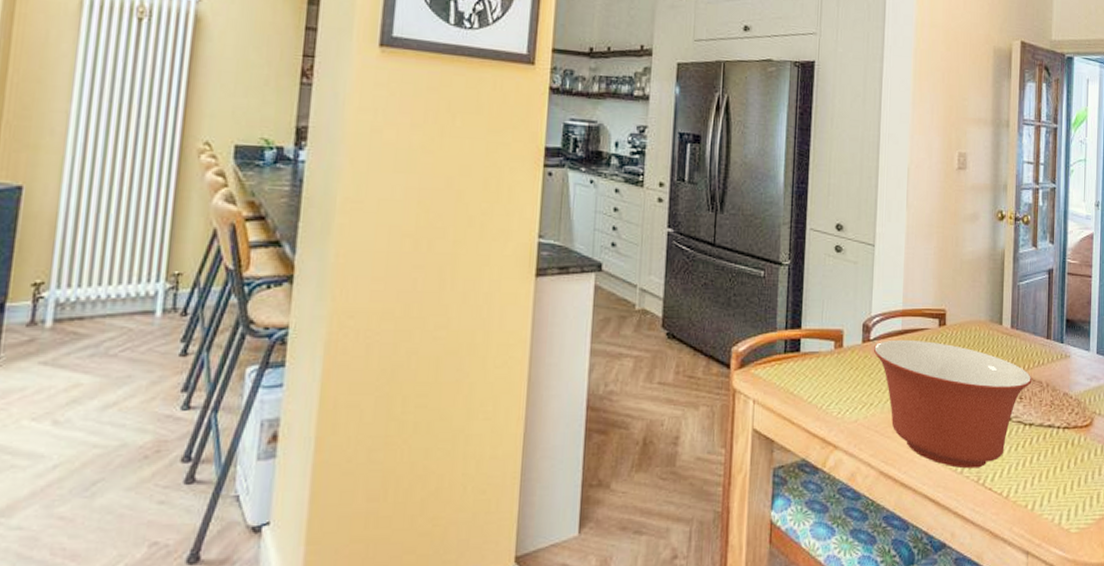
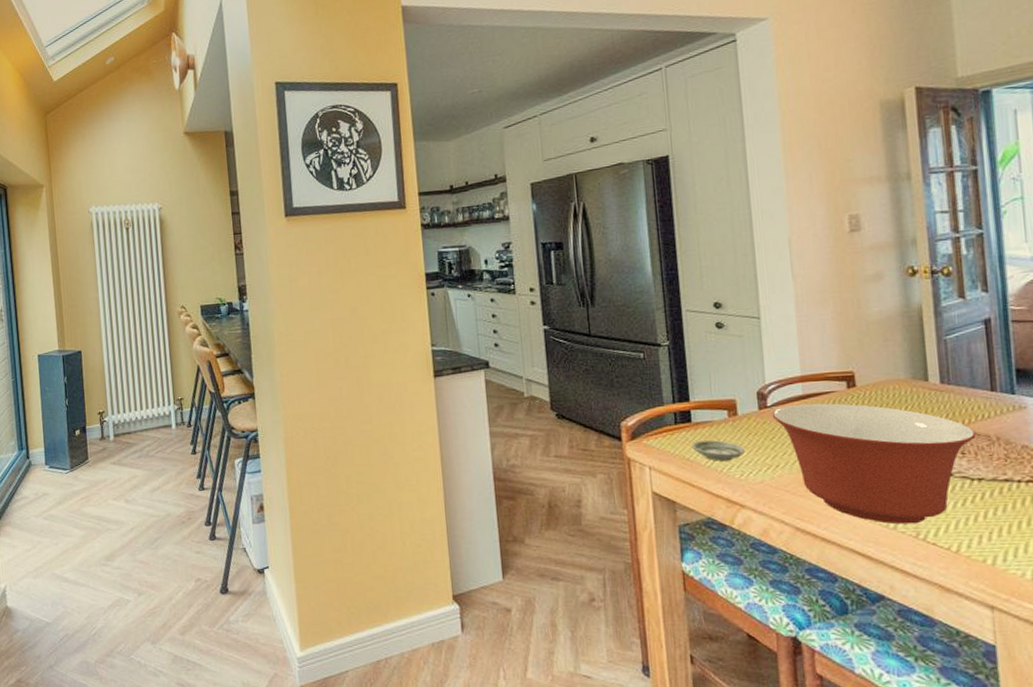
saucer: none [796,372,845,397] -> present [691,439,745,461]

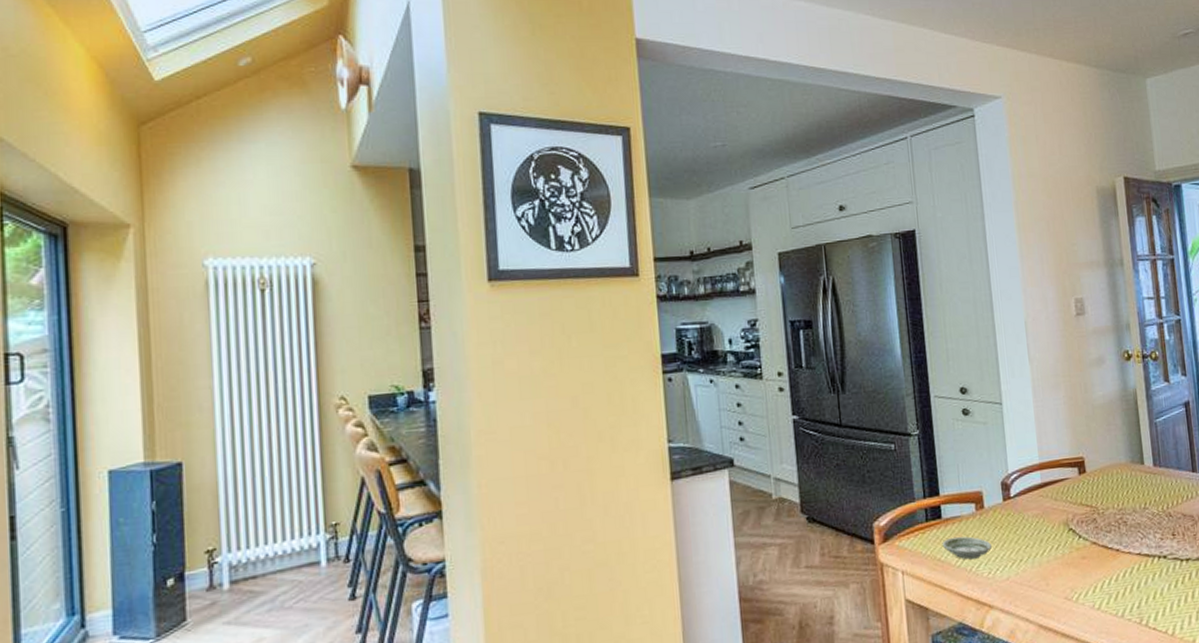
mixing bowl: present [772,403,976,524] -> none [1015,490,1183,612]

